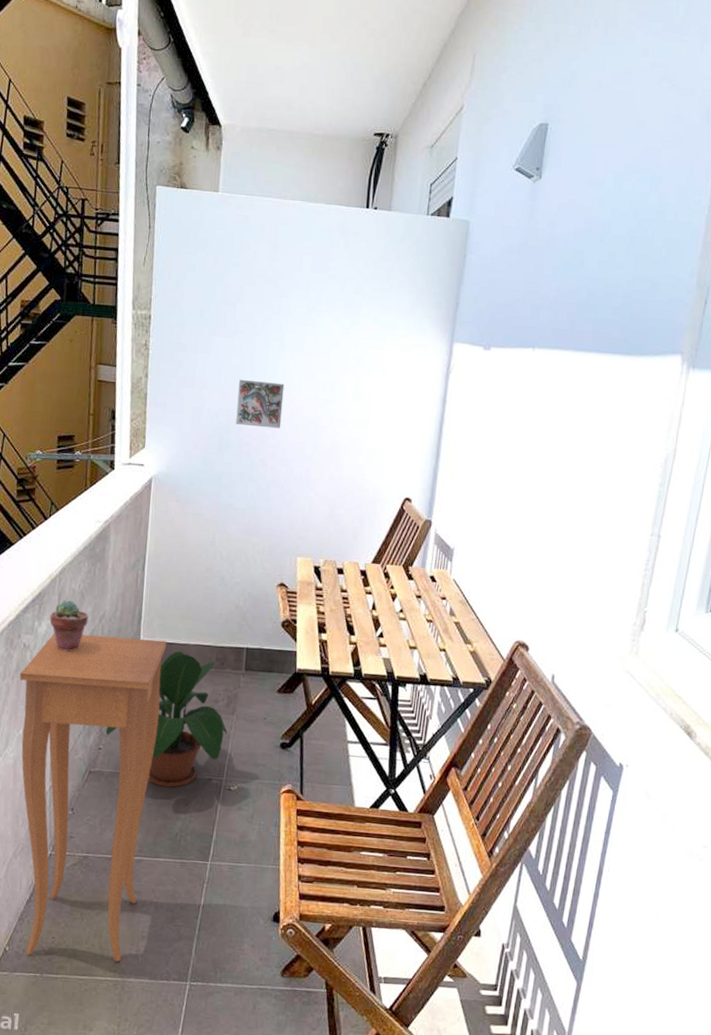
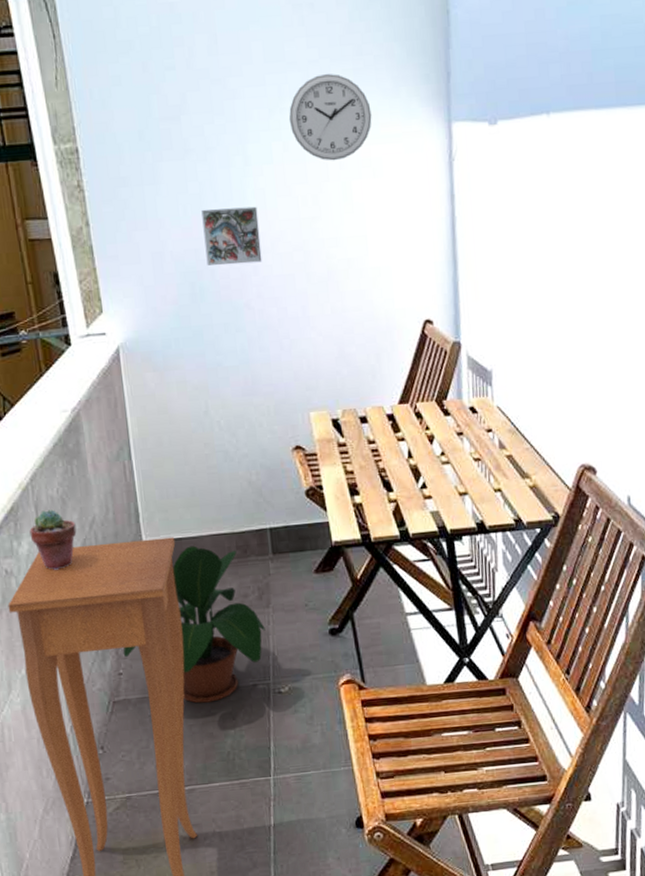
wall clock: none [322,289,390,358] -> present [288,74,372,161]

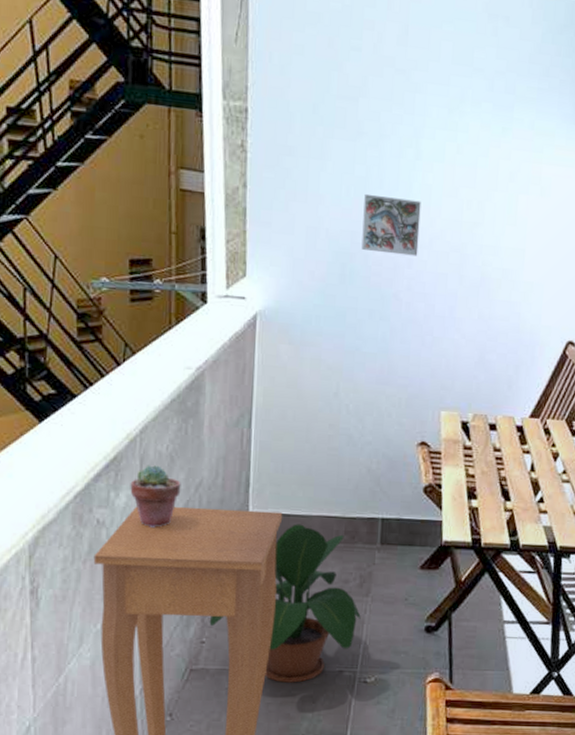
wall clock: present [288,74,372,161] -> none [466,86,549,173]

